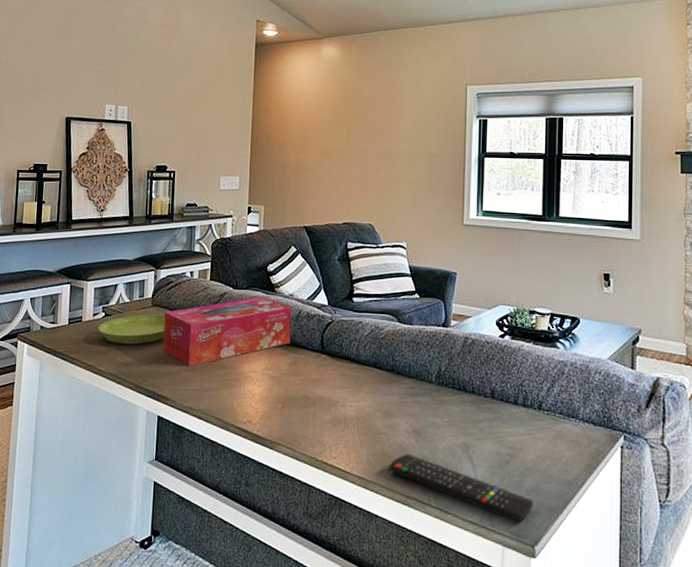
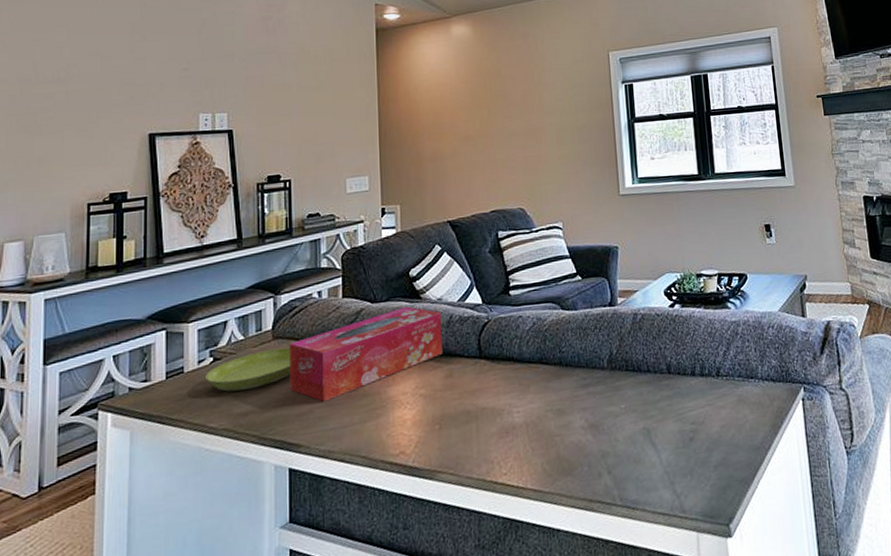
remote control: present [389,453,534,523] -> none [566,452,724,503]

